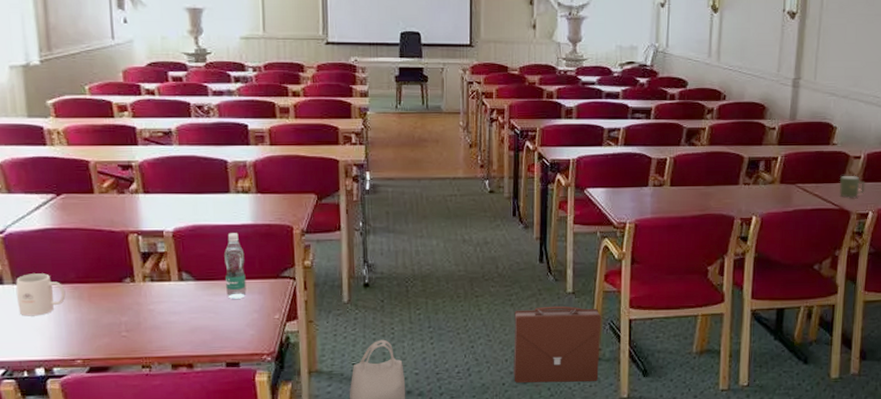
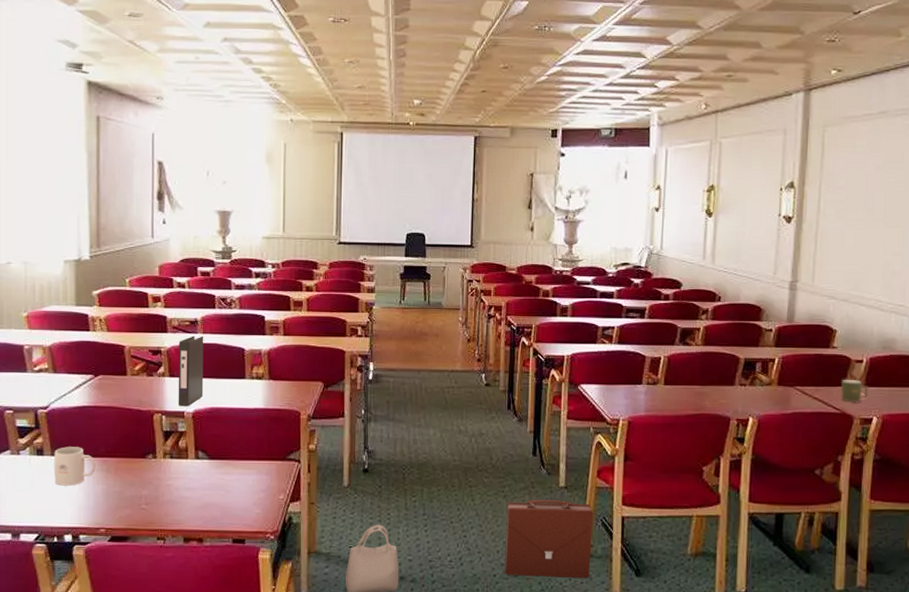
binder: none [152,147,184,225] -> present [178,335,204,406]
bottle: present [224,233,247,299] -> none [237,416,255,478]

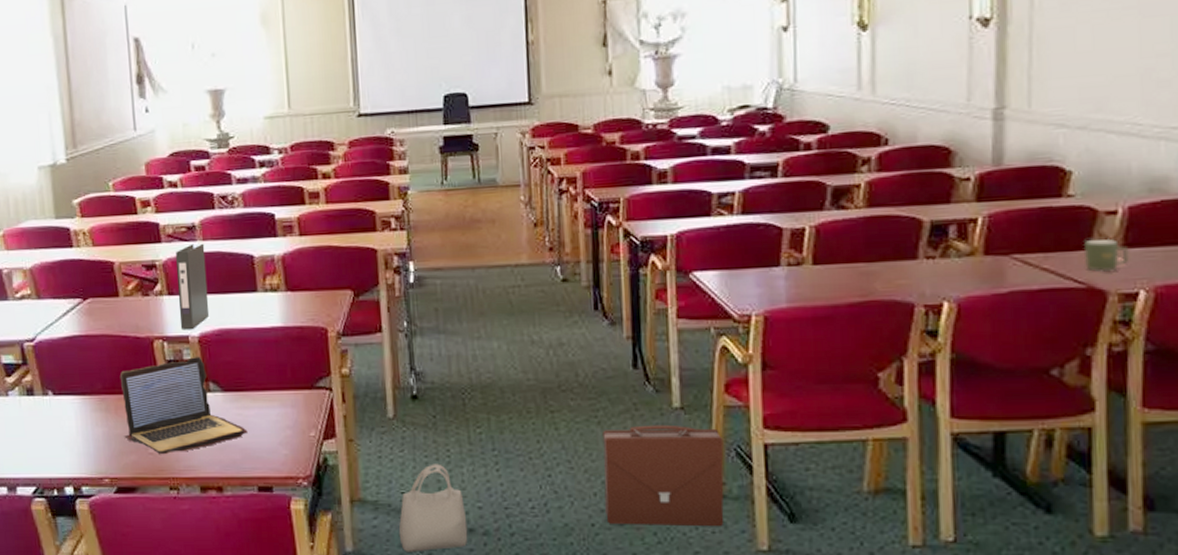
mug: present [53,447,96,486] -> none [45,384,93,430]
laptop: none [121,428,228,510] -> present [119,356,248,455]

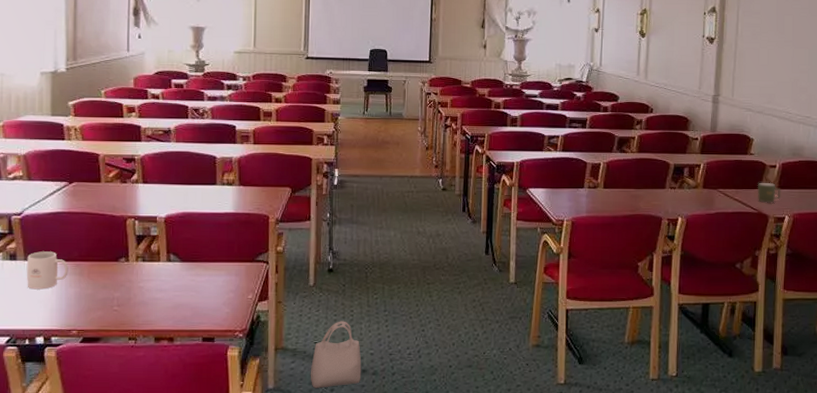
mug: none [45,384,93,430] -> present [26,251,69,290]
laptop: present [119,356,248,455] -> none [93,233,198,312]
binder: present [176,243,210,329] -> none [150,144,177,211]
briefcase: present [602,424,724,526] -> none [460,294,541,367]

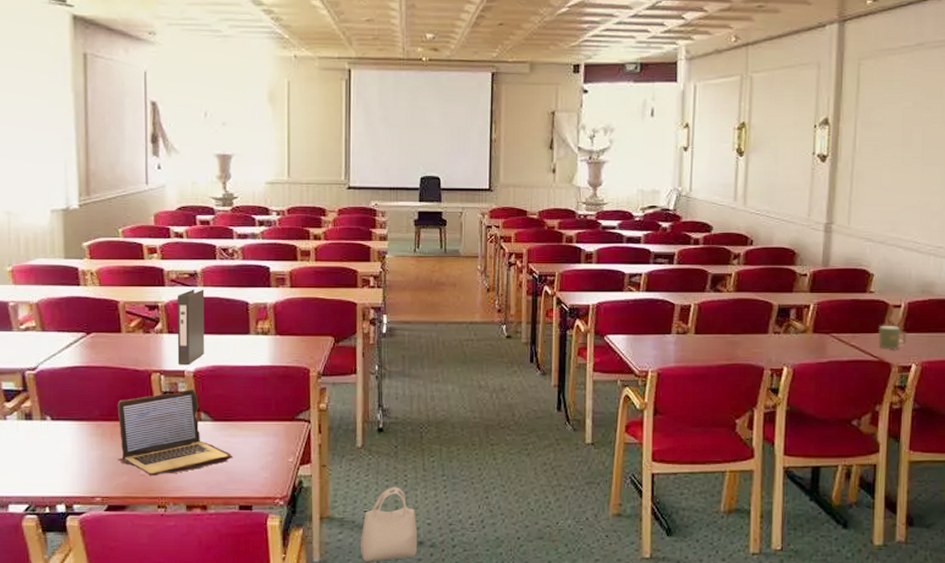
mug: present [26,251,69,290] -> none [43,410,89,452]
laptop: none [93,233,198,312] -> present [117,389,233,477]
binder: none [150,144,177,211] -> present [177,289,205,364]

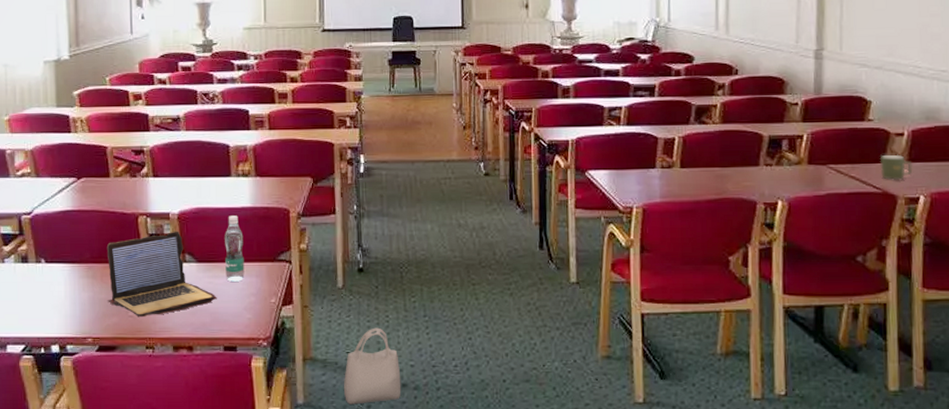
binder: present [177,289,205,364] -> none [161,133,189,207]
bottle: none [242,374,262,441] -> present [225,216,245,282]

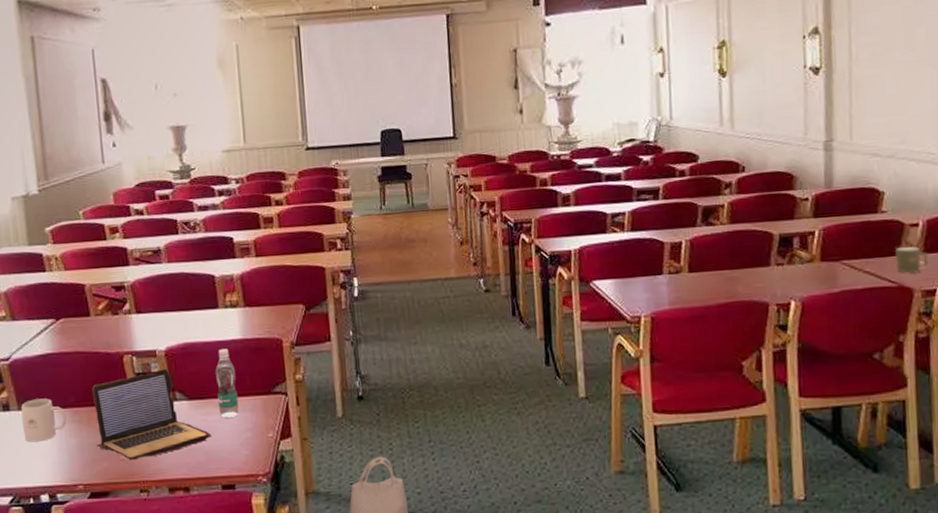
mug: none [38,253,81,294] -> present [21,398,67,442]

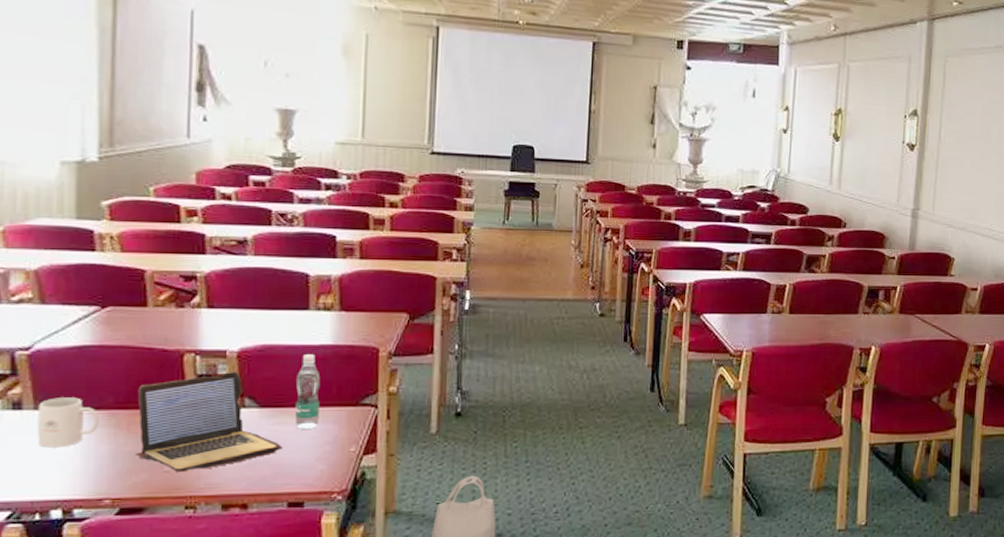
mug: present [894,246,929,274] -> none [957,306,982,331]

